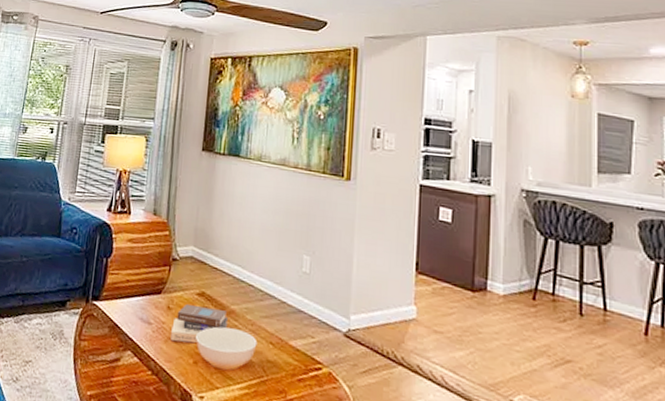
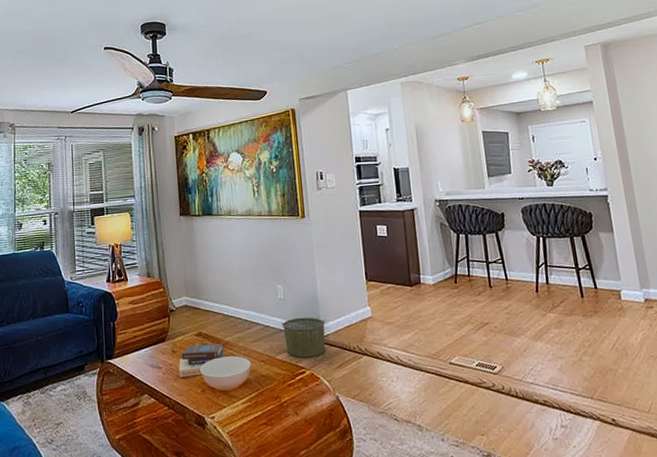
basket: none [302,299,357,354] -> present [281,317,326,358]

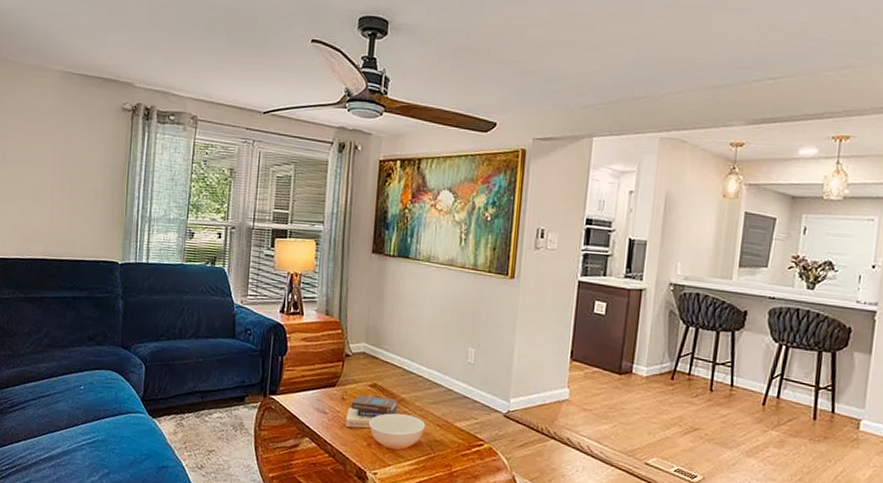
basket: present [281,317,326,358] -> none [466,386,516,432]

